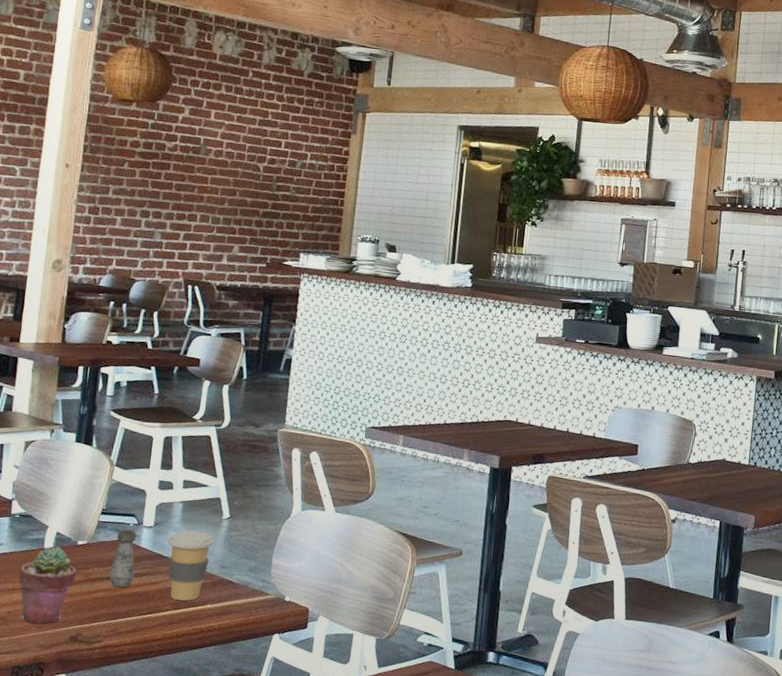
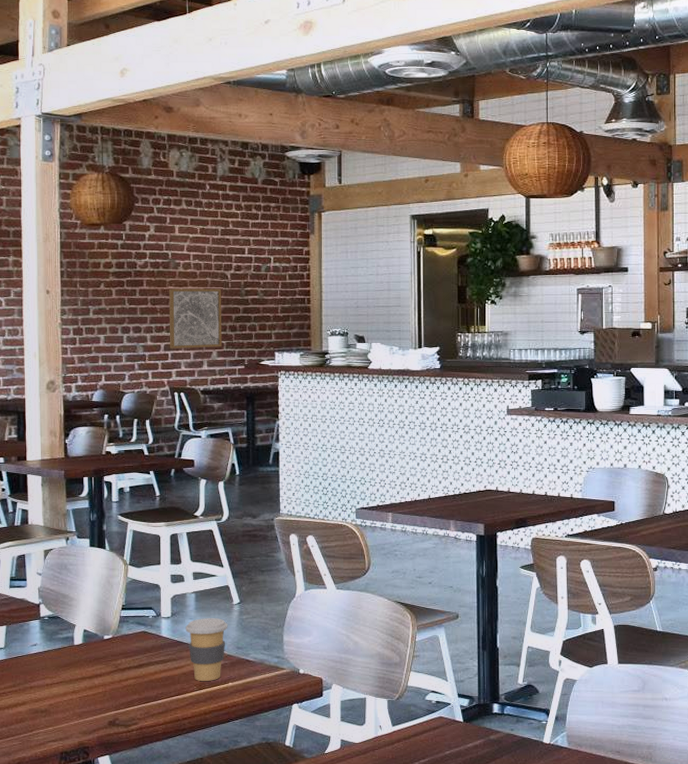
potted succulent: present [18,546,77,624] -> none [55,642,107,712]
salt shaker: present [109,529,136,588] -> none [136,621,160,675]
wall art: none [189,175,251,242] -> present [169,288,222,348]

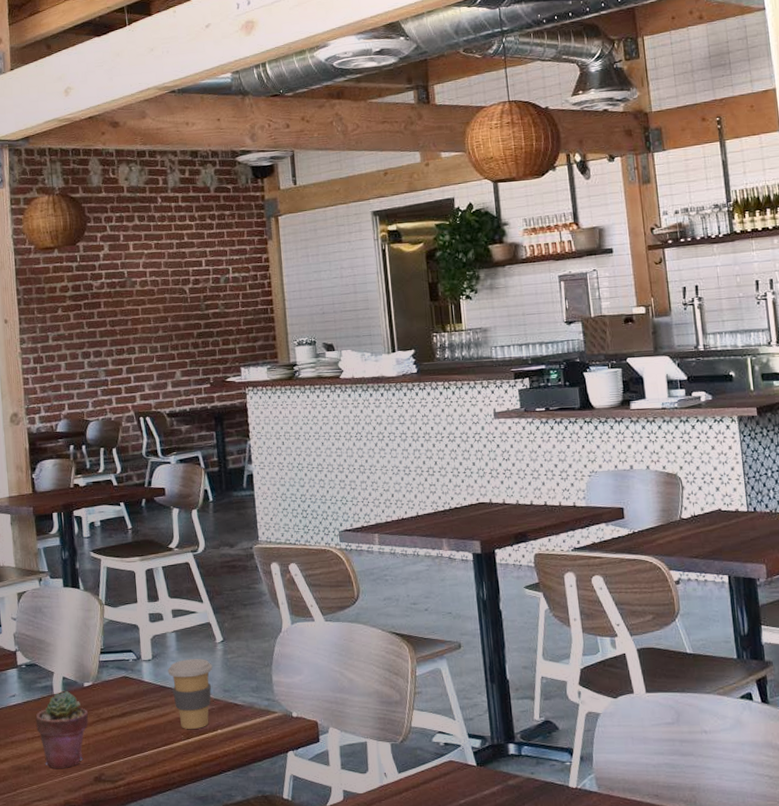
potted succulent: none [55,642,107,712] -> present [35,690,89,768]
wall art: present [169,288,222,348] -> none [127,304,185,371]

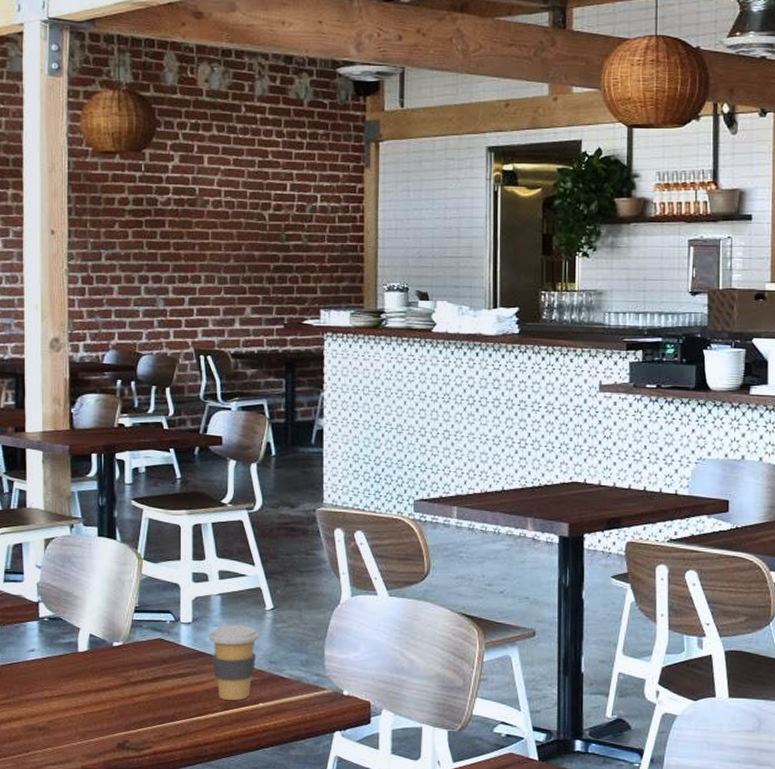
potted succulent: present [35,690,89,768] -> none [56,649,116,732]

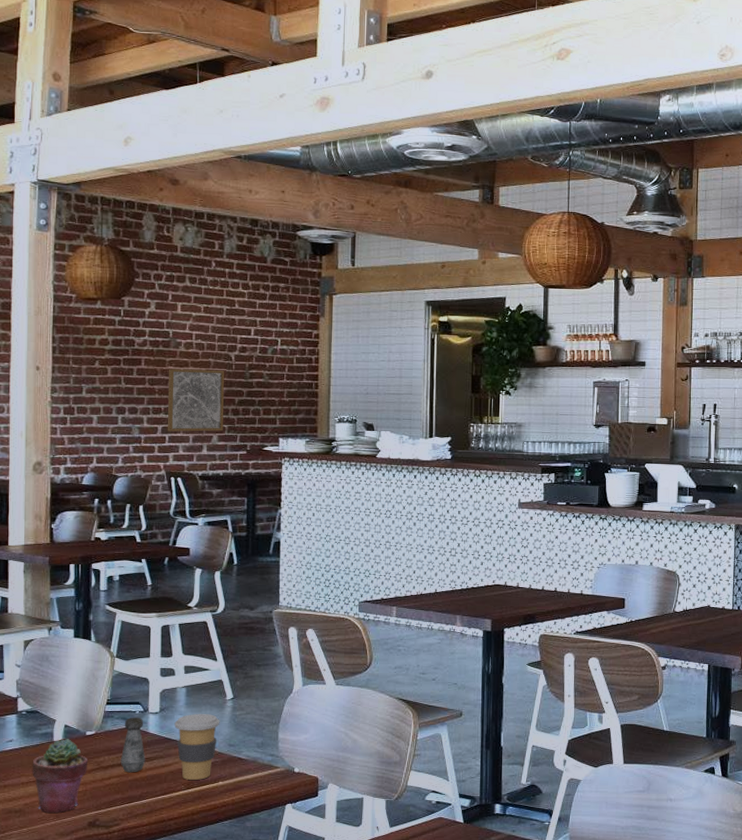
potted succulent: none [56,649,116,732] -> present [32,738,89,813]
salt shaker: none [150,627,178,690] -> present [120,717,146,773]
wall art: none [194,230,257,303] -> present [167,368,224,432]

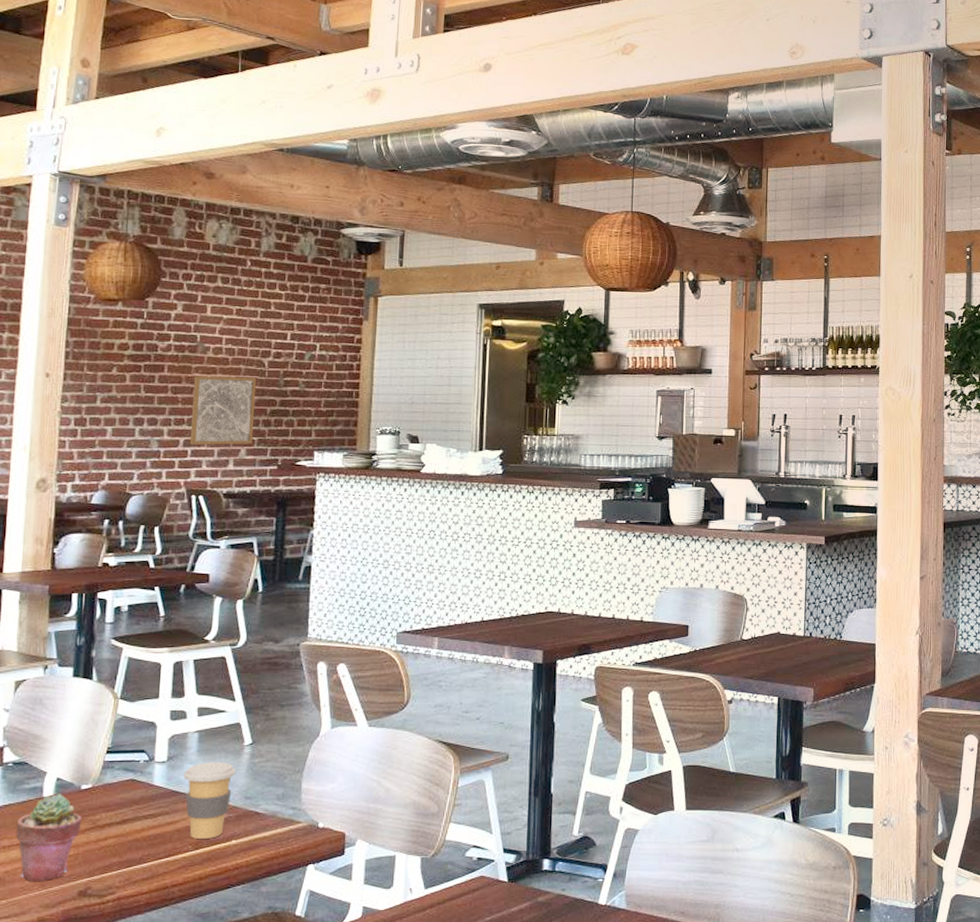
salt shaker: present [120,717,146,773] -> none [119,767,149,832]

